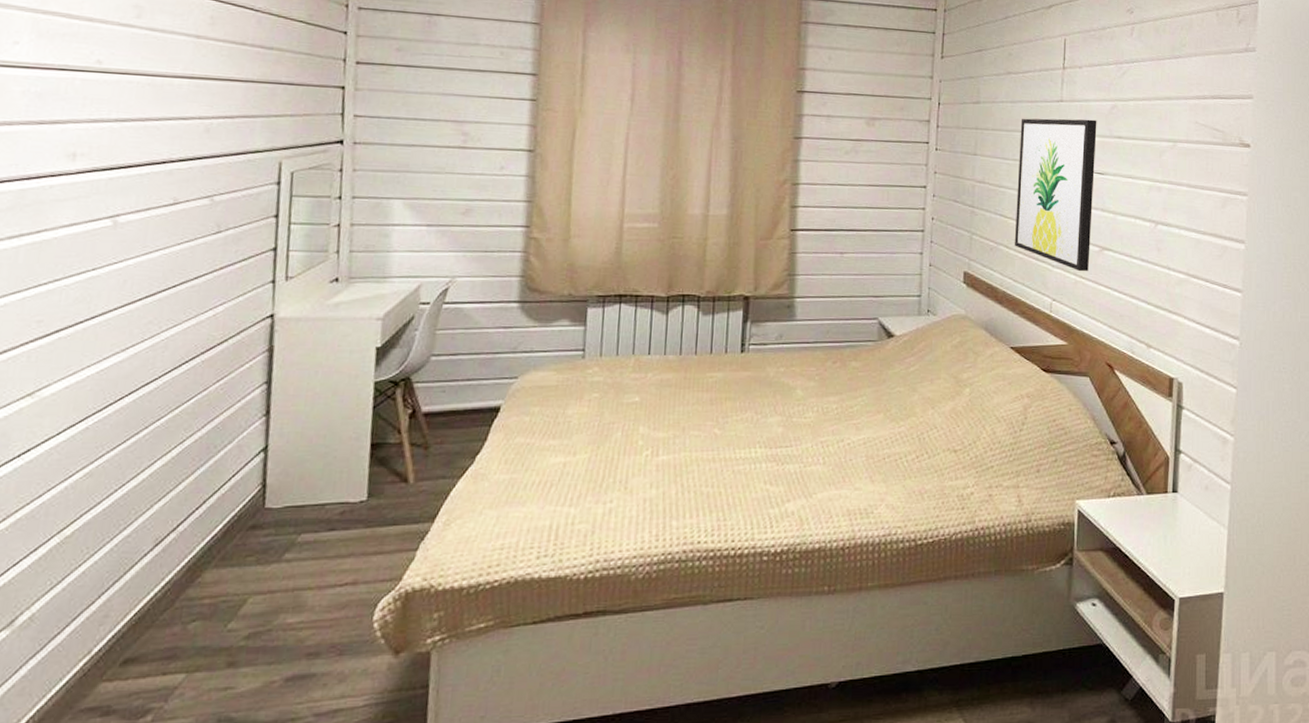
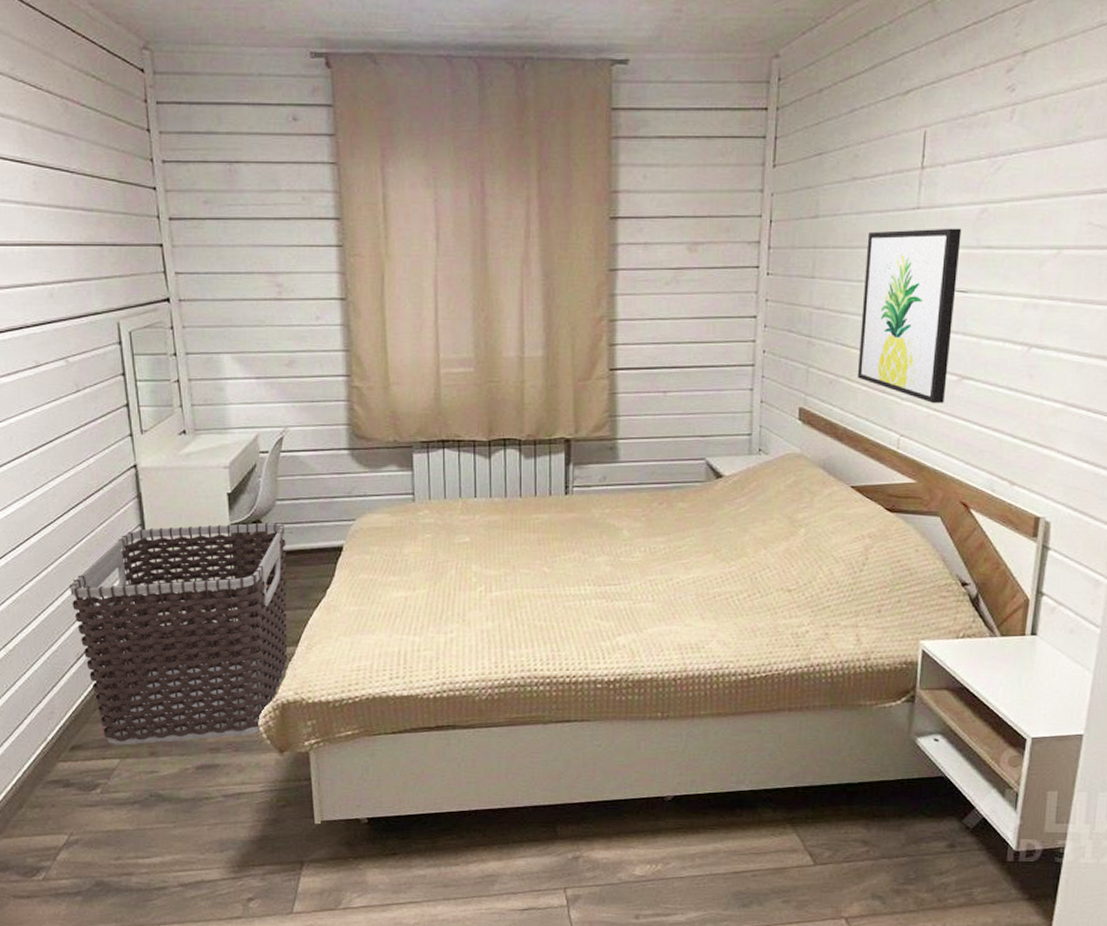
clothes hamper: none [161,380,437,655] -> present [68,522,288,745]

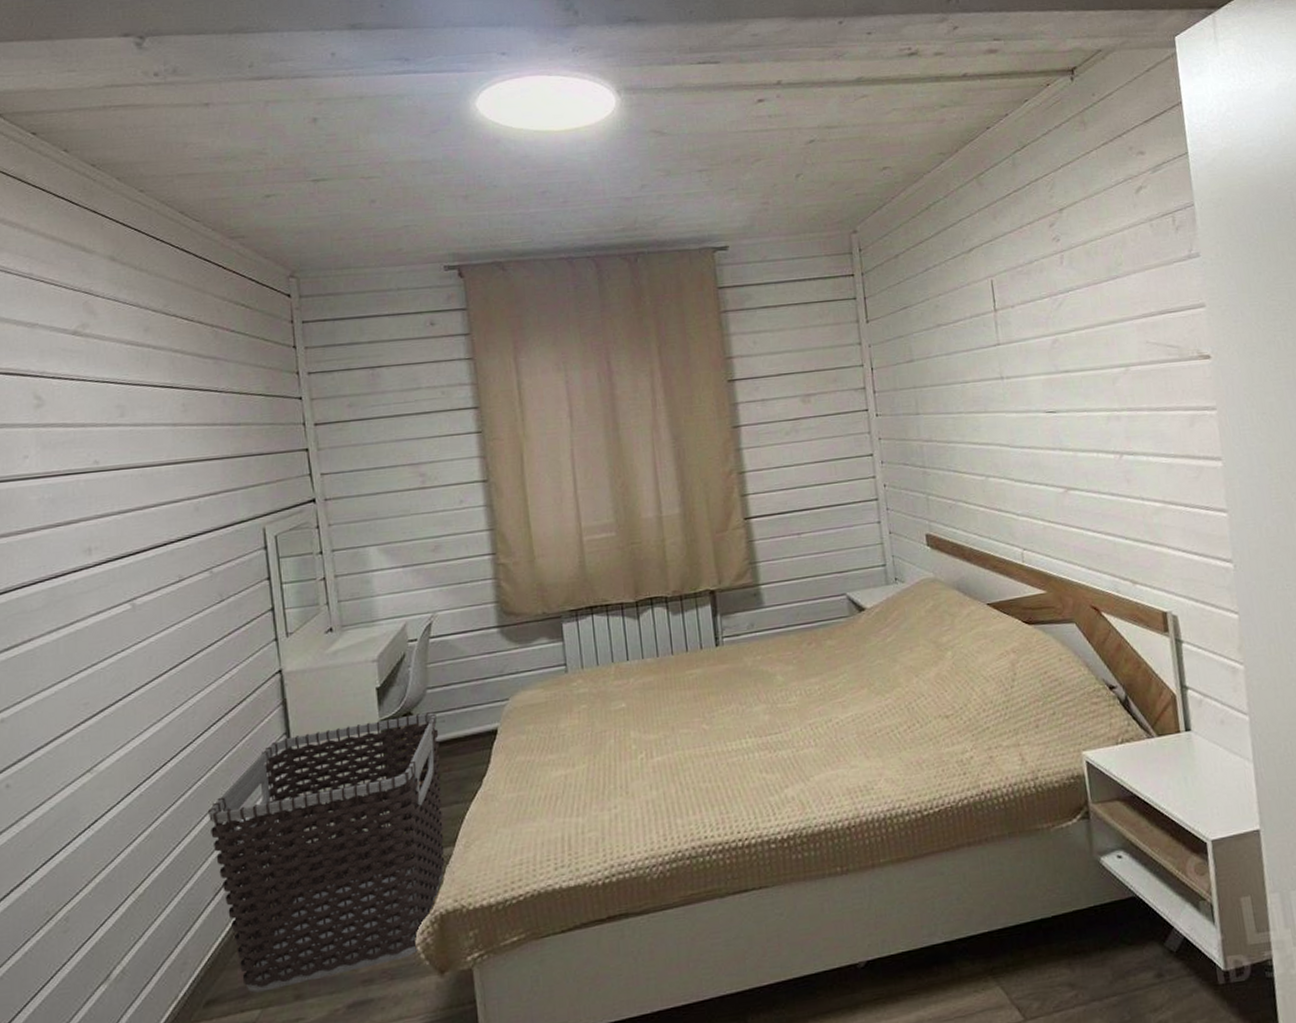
wall art: present [857,228,962,404] -> none [959,357,1056,517]

